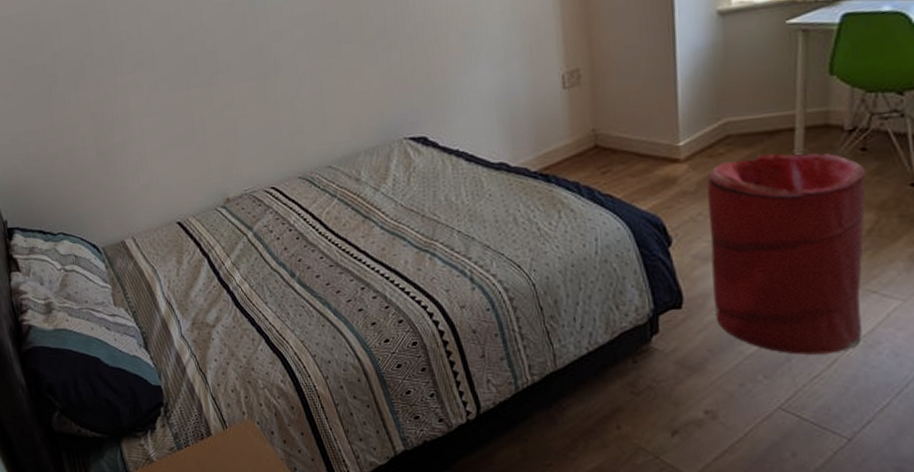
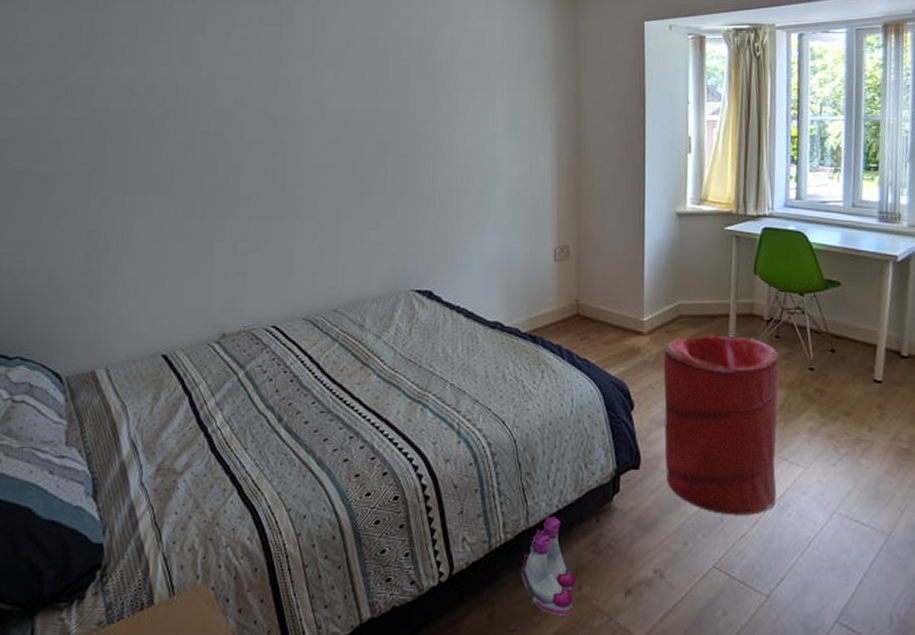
boots: none [552,359,613,453] -> present [521,517,575,616]

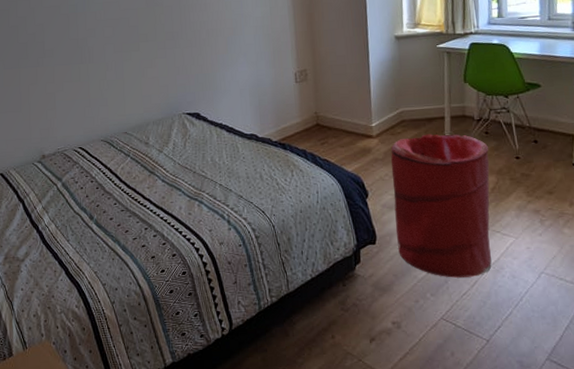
boots: present [521,517,575,616] -> none [285,283,329,359]

